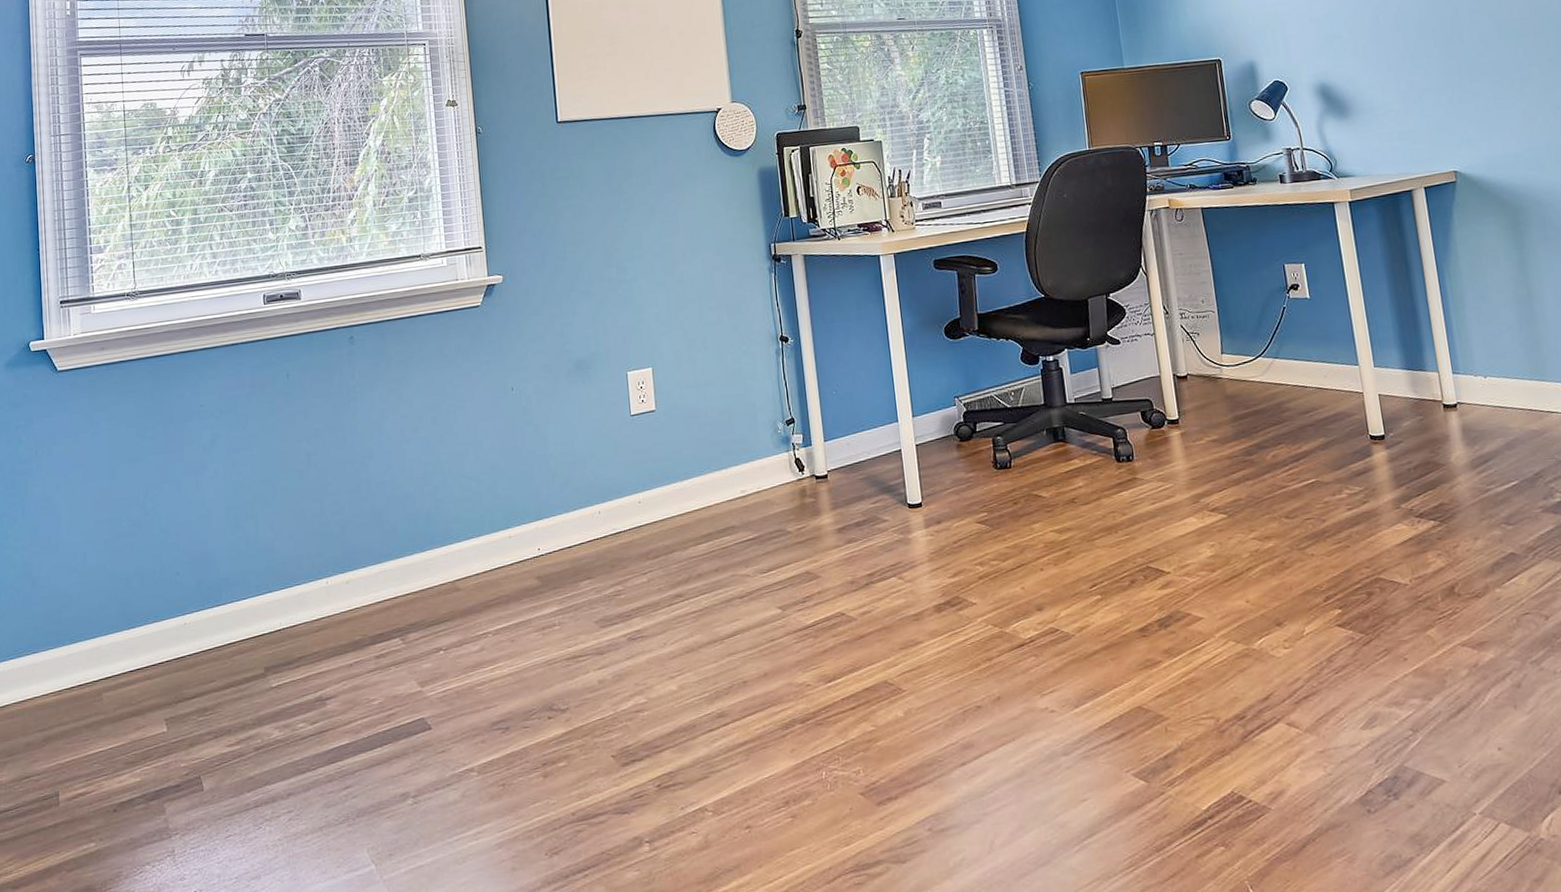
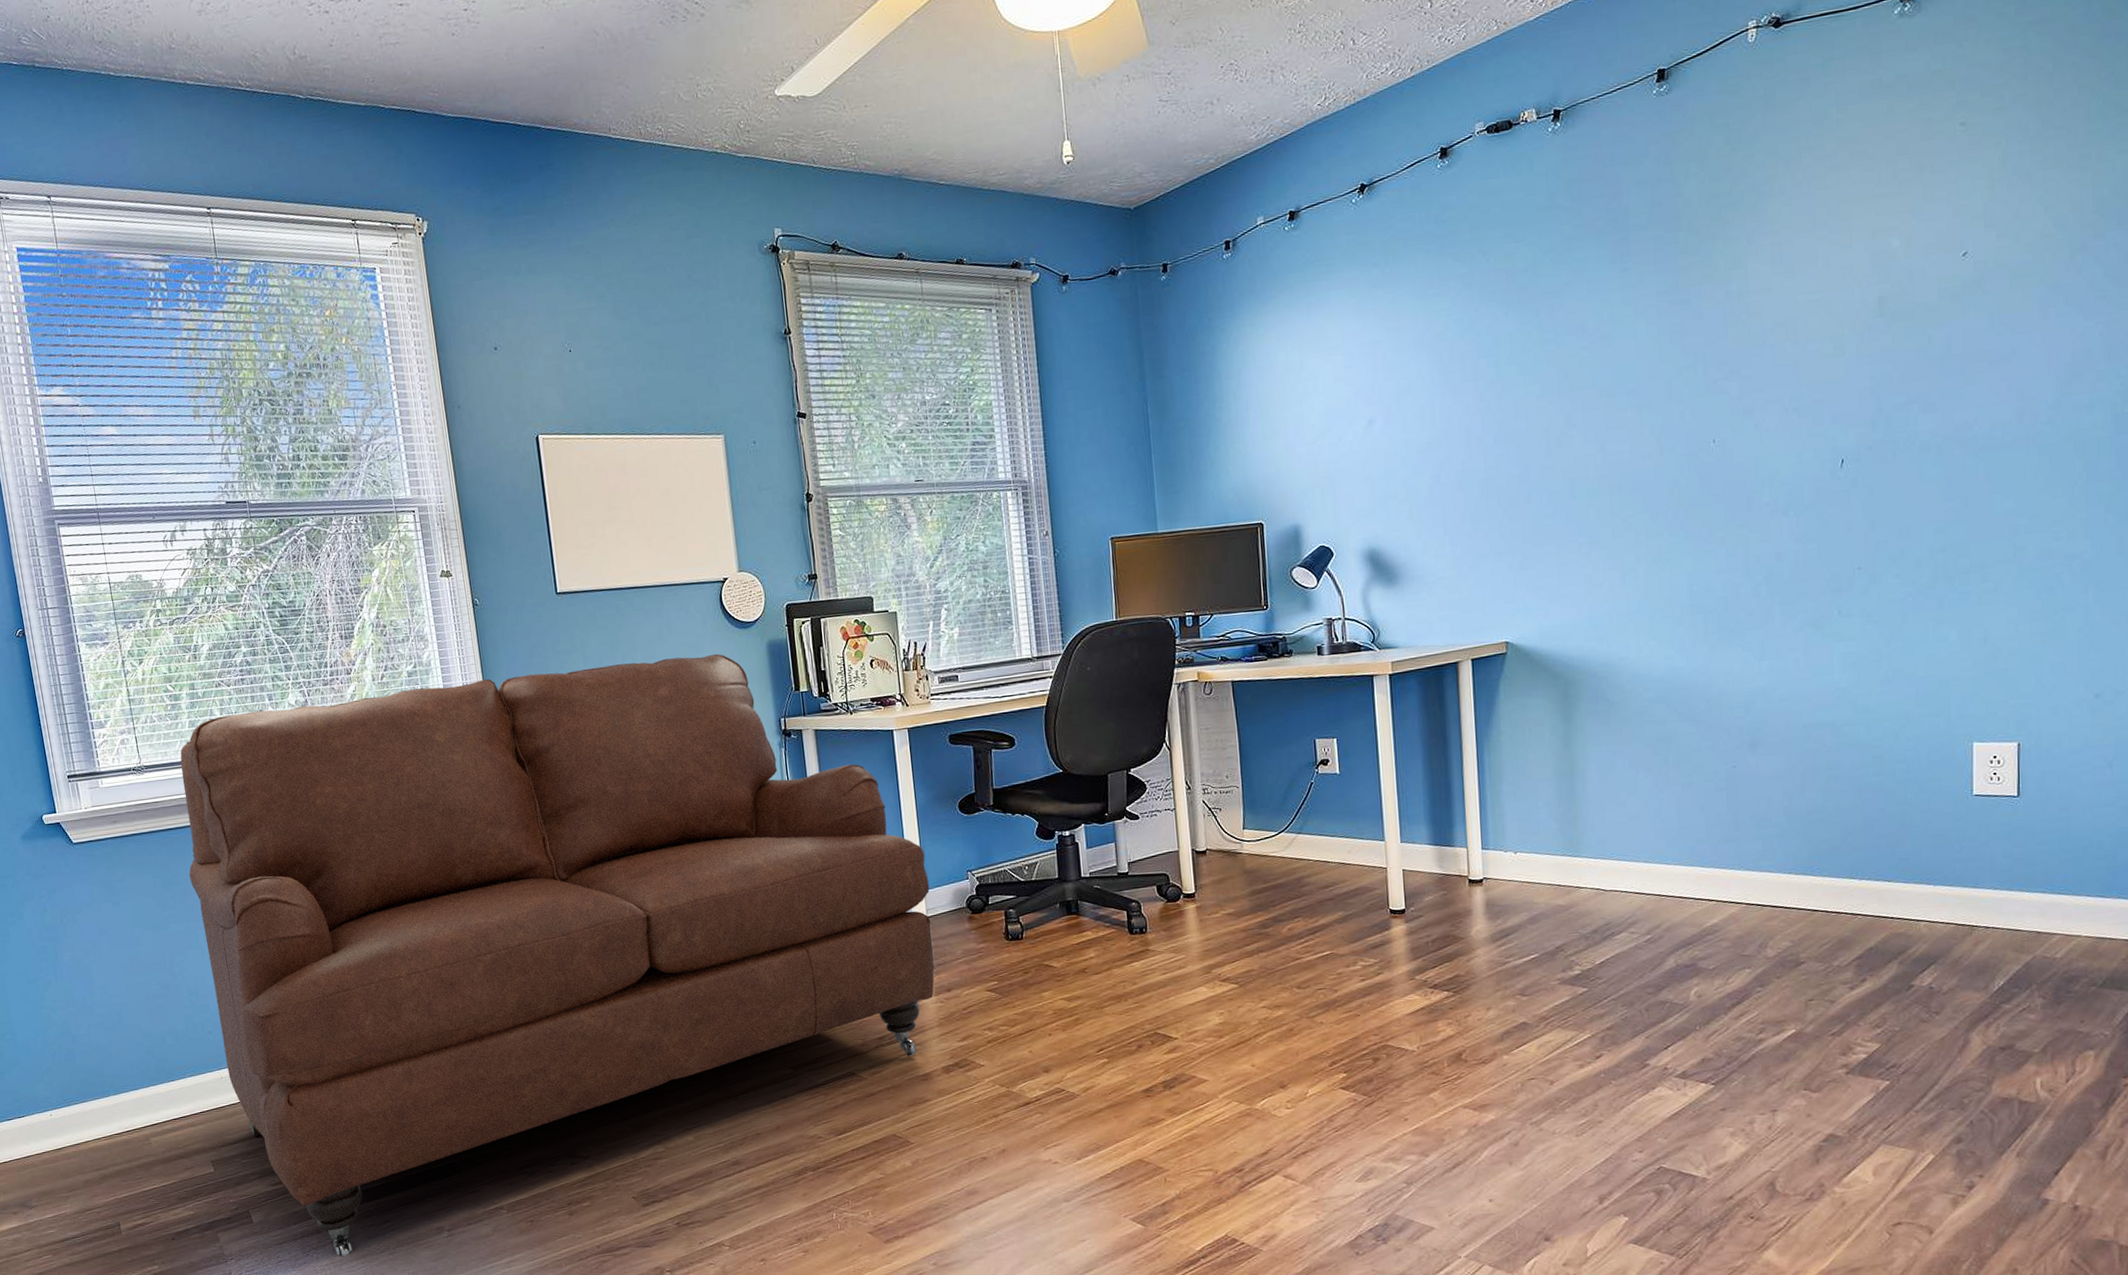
sofa: none [173,180,924,830] -> present [180,653,935,1257]

